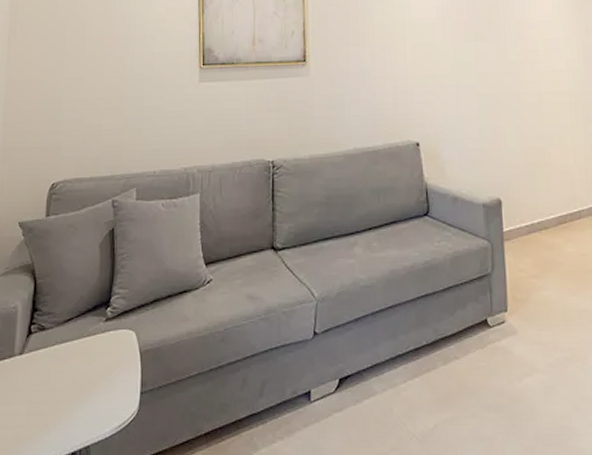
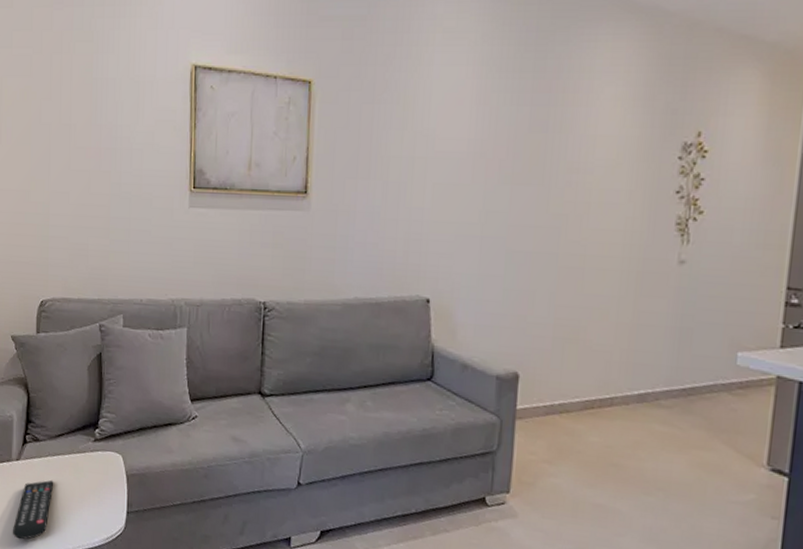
remote control: none [12,370,61,445] -> present [13,480,54,540]

